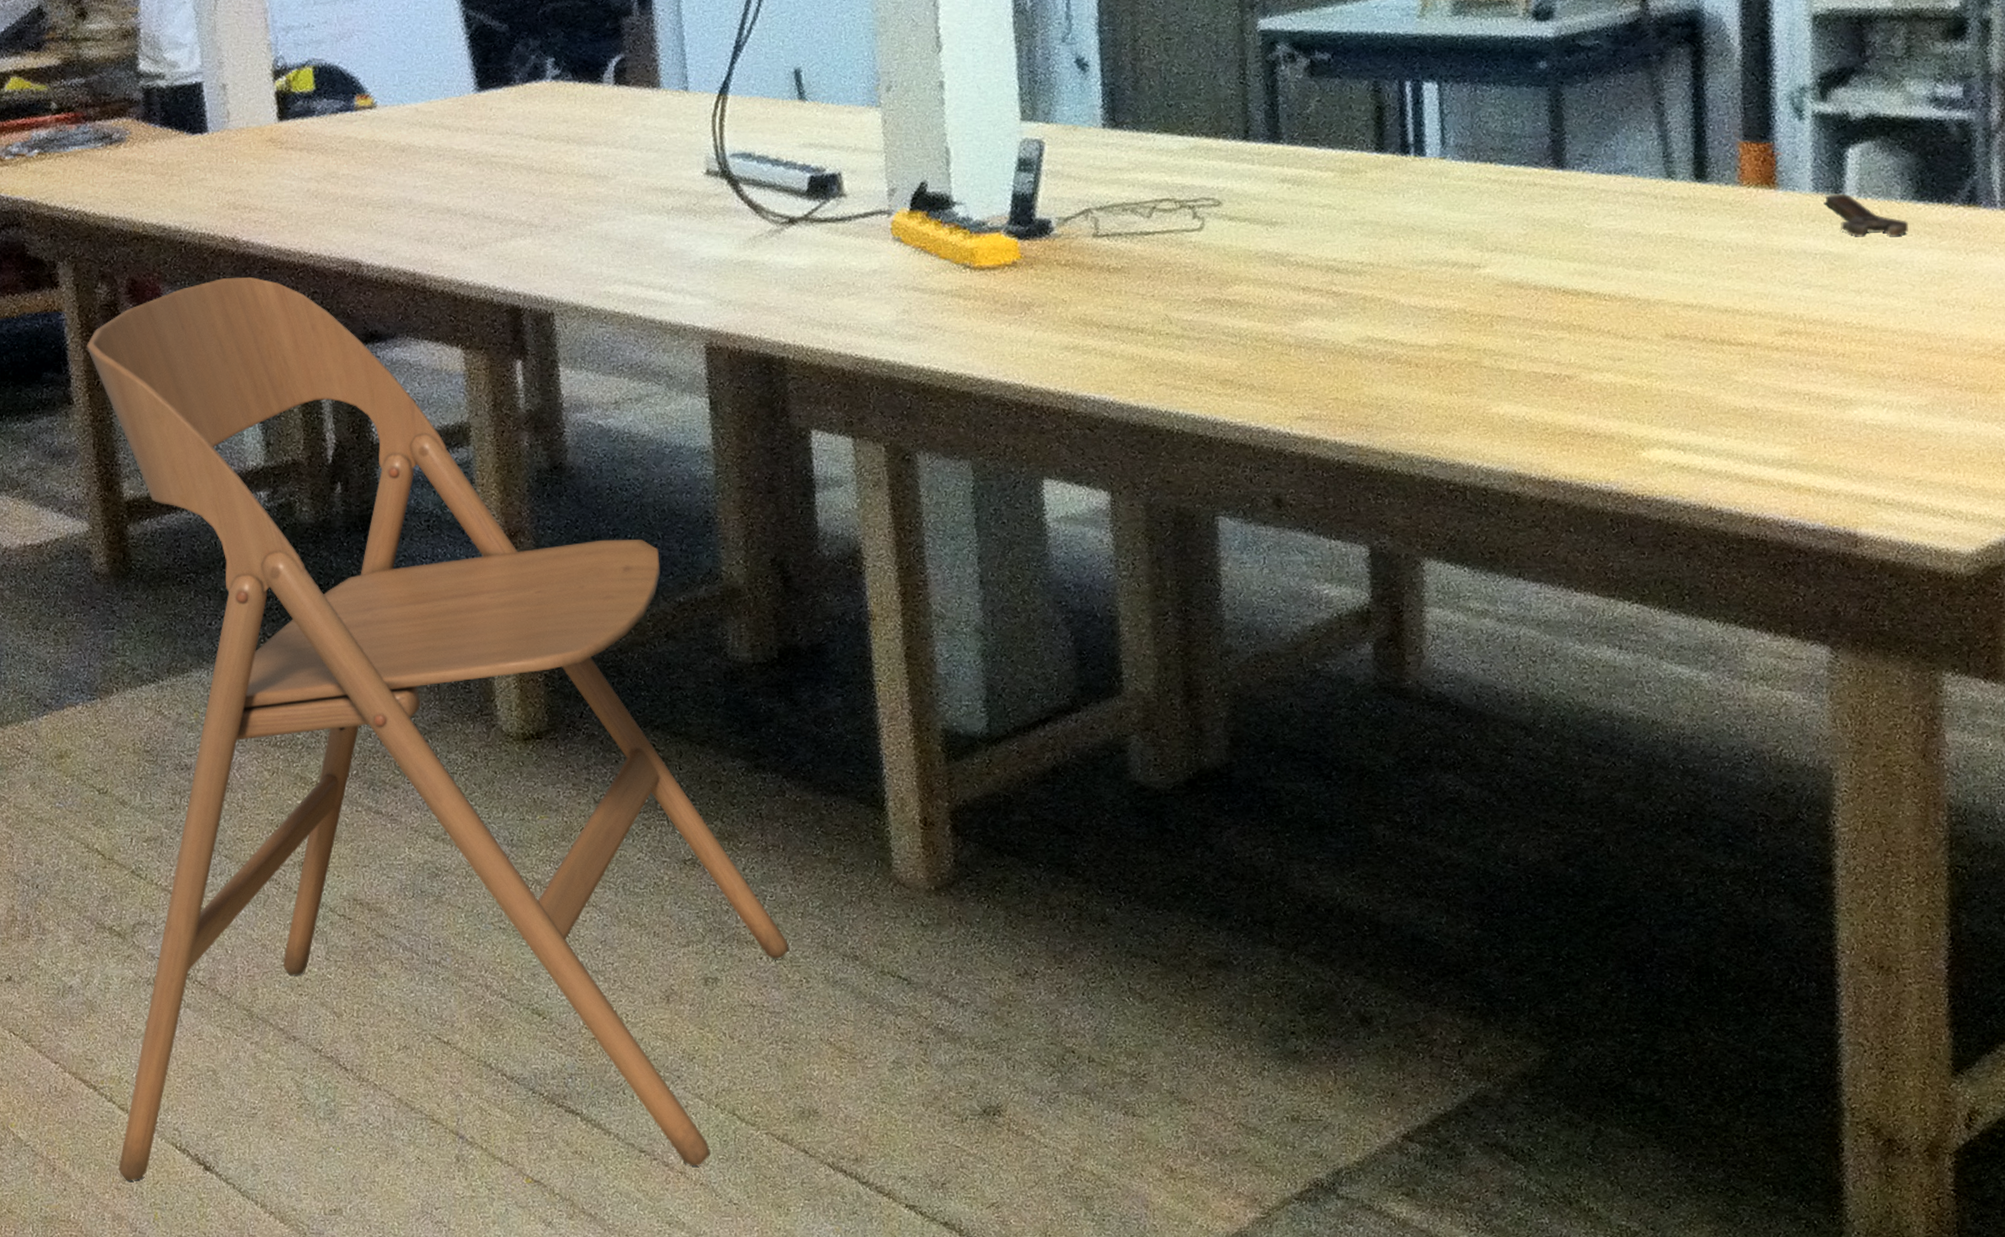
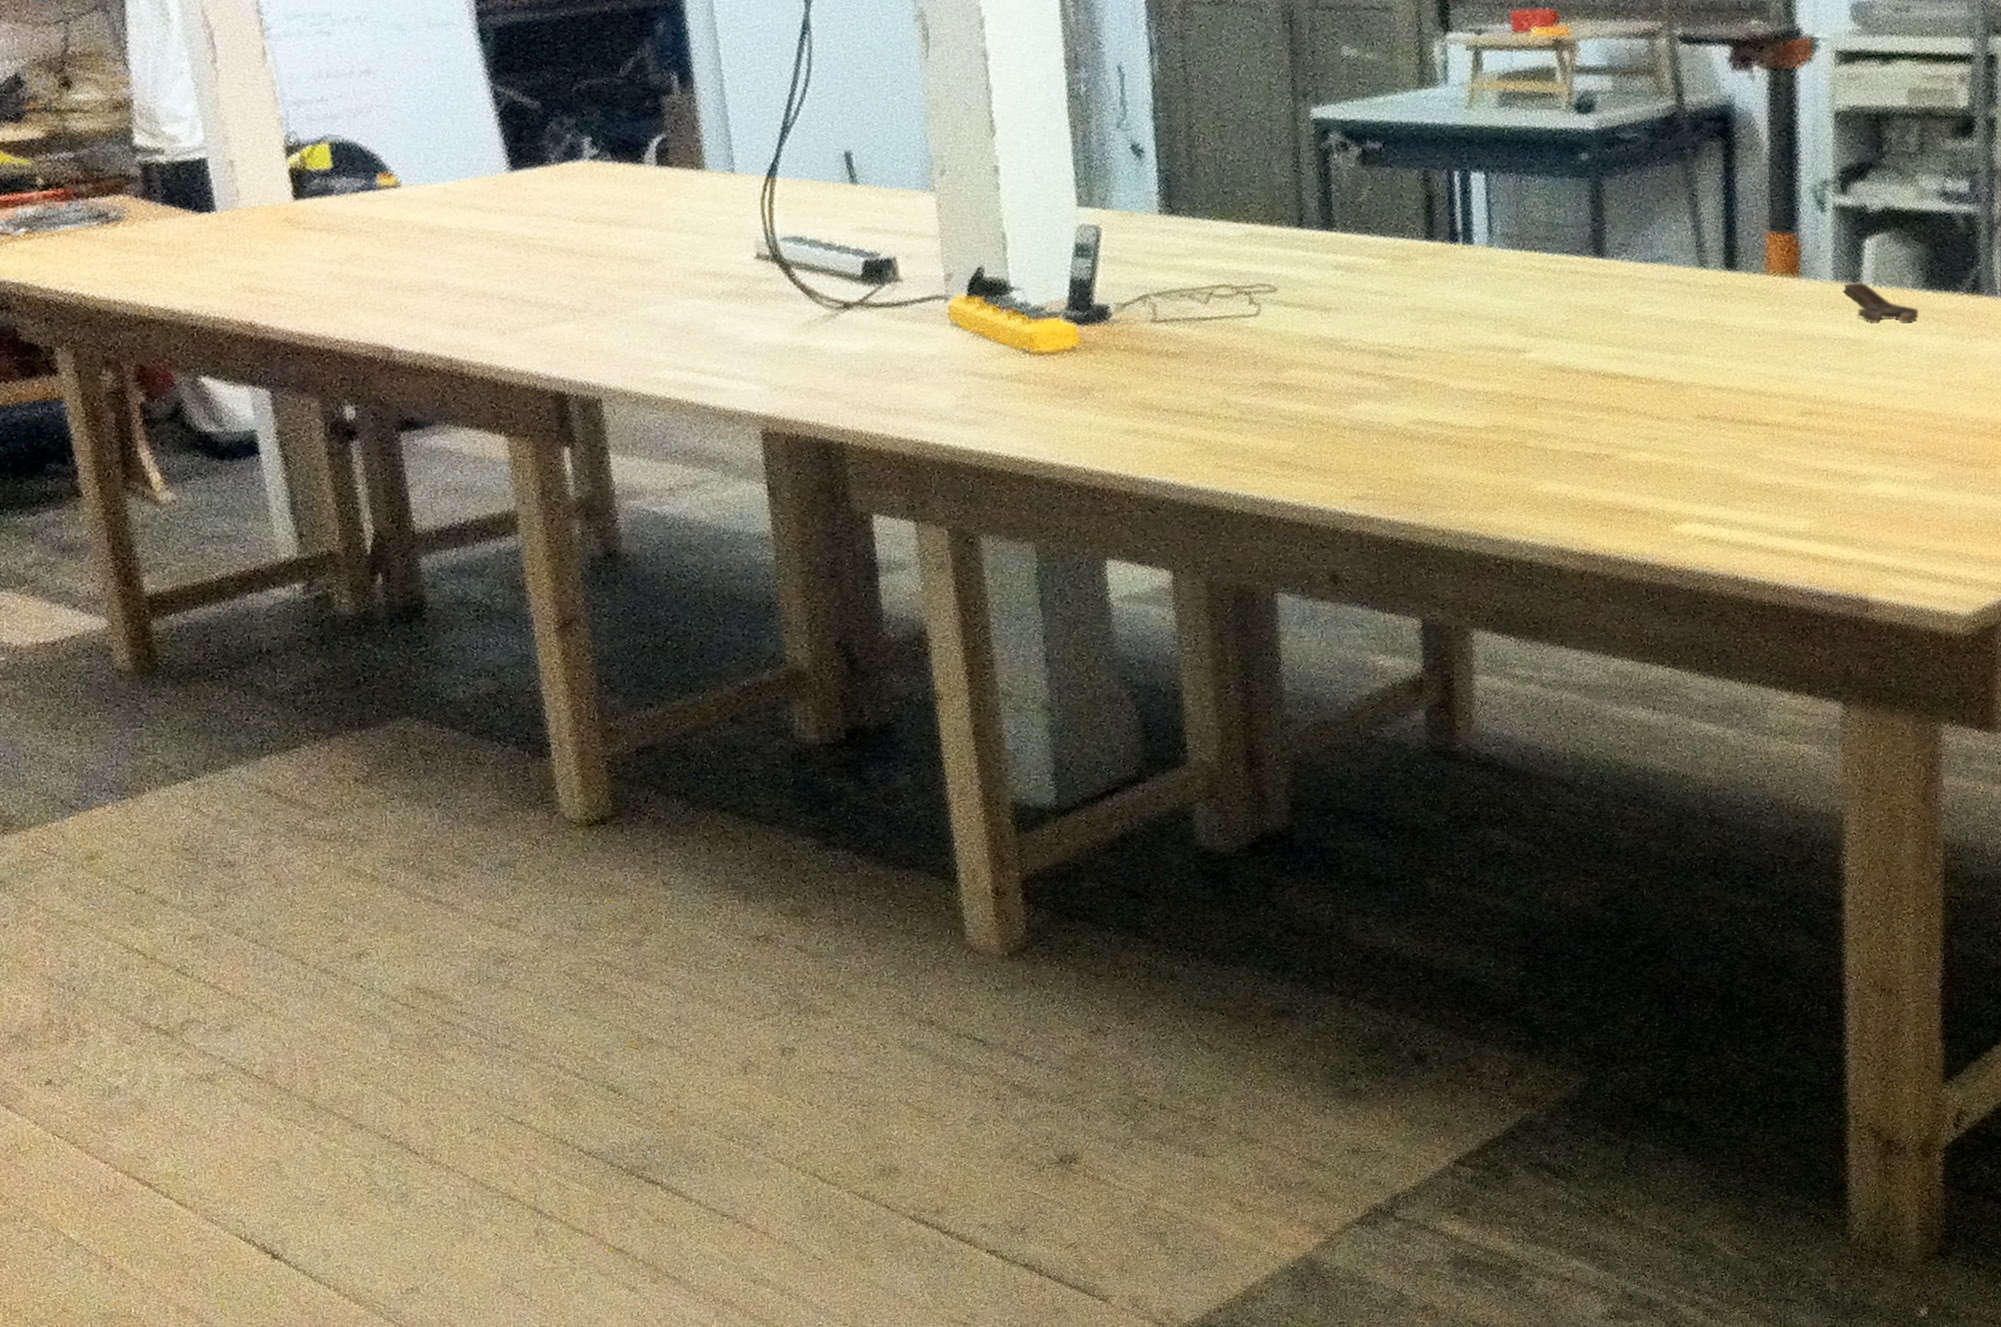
folding chair: present [86,276,790,1181] -> none [93,362,866,1274]

